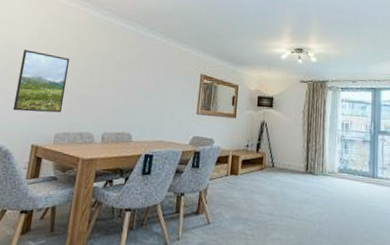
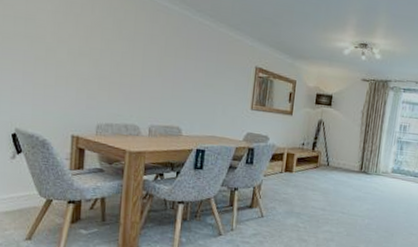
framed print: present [13,50,70,113] -> none [45,27,106,102]

